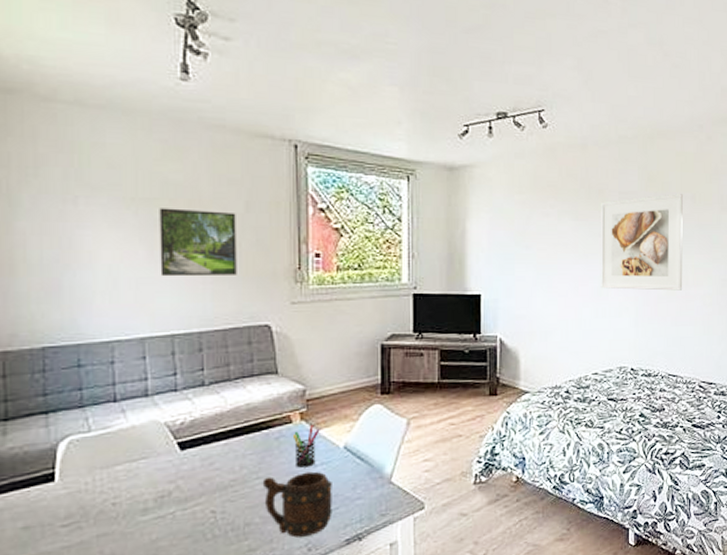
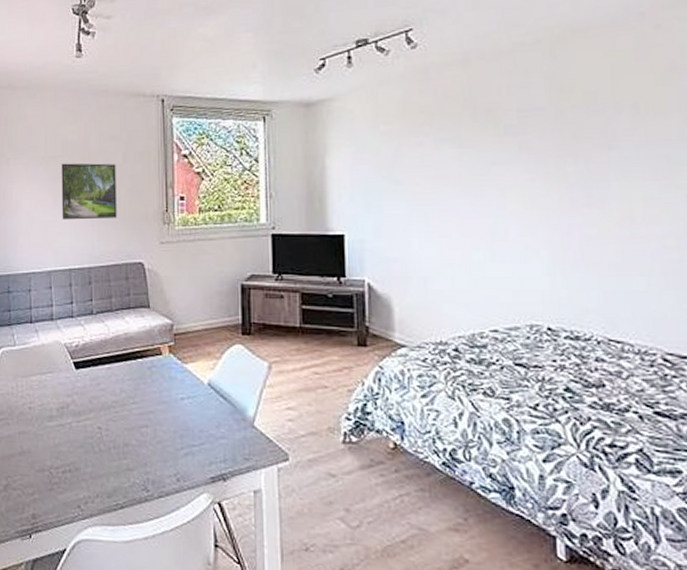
mug: present [262,471,332,538] -> none [137,403,198,467]
pen holder: present [292,425,320,468] -> none [162,359,186,399]
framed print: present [600,194,683,291] -> none [492,104,625,230]

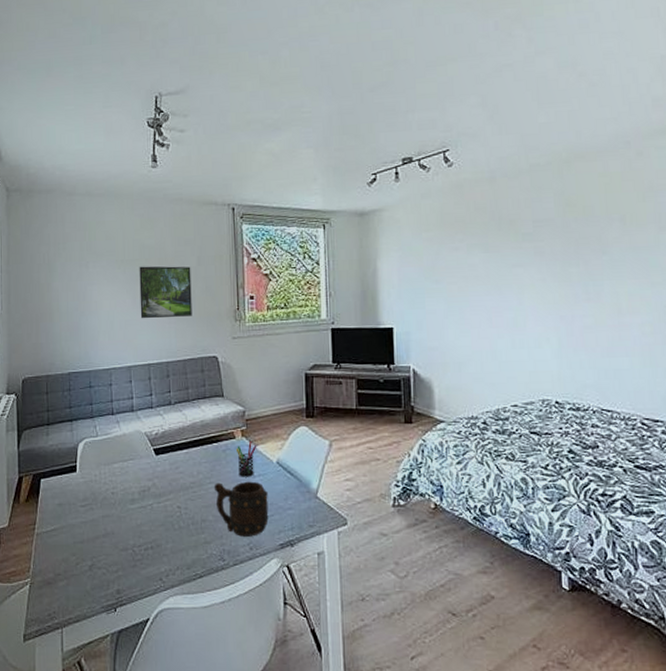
mug: none [137,403,198,467] -> present [214,481,269,537]
pen holder: none [162,359,186,399] -> present [235,442,257,477]

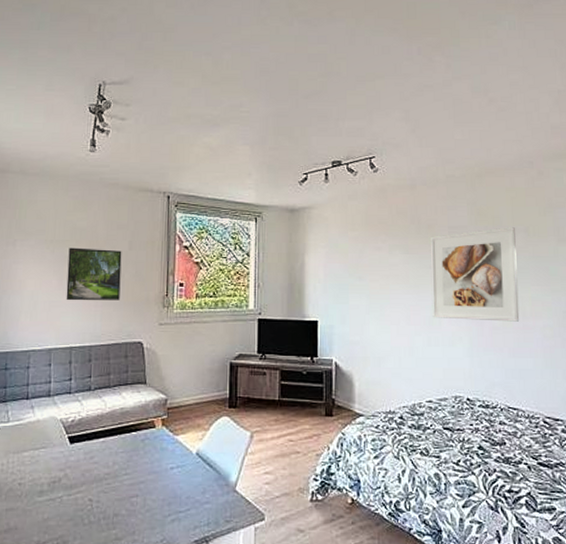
mug: present [214,481,269,537] -> none [129,473,185,532]
pen holder: present [235,442,257,477] -> none [155,431,177,469]
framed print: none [513,217,615,320] -> present [431,227,520,322]

